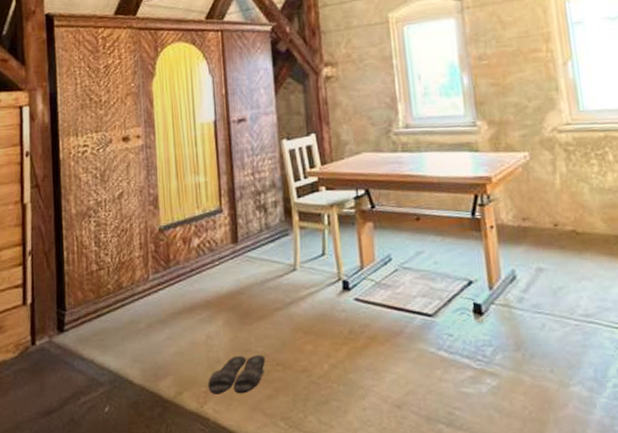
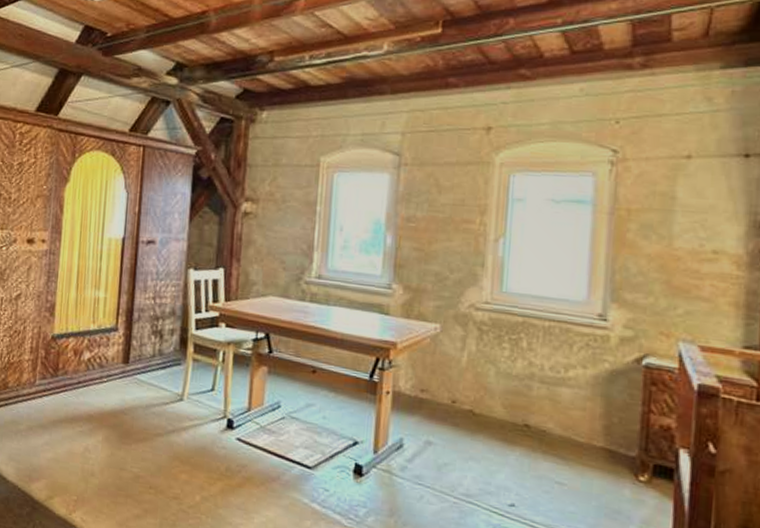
slippers: present [208,354,265,394] -> none [79,472,138,509]

